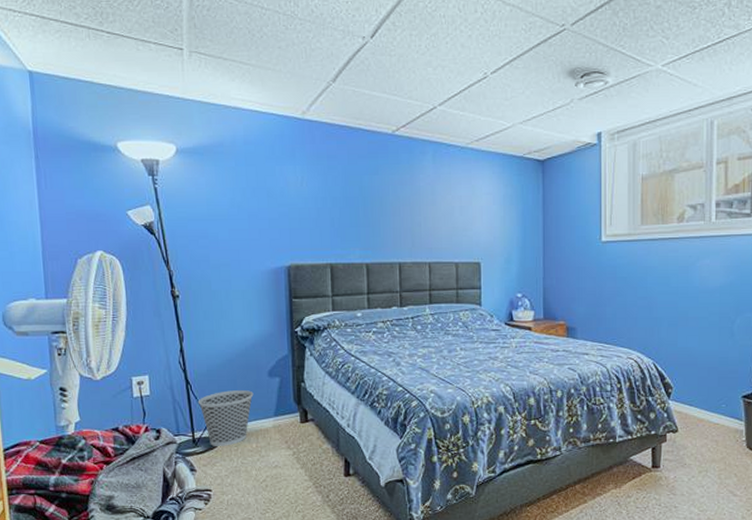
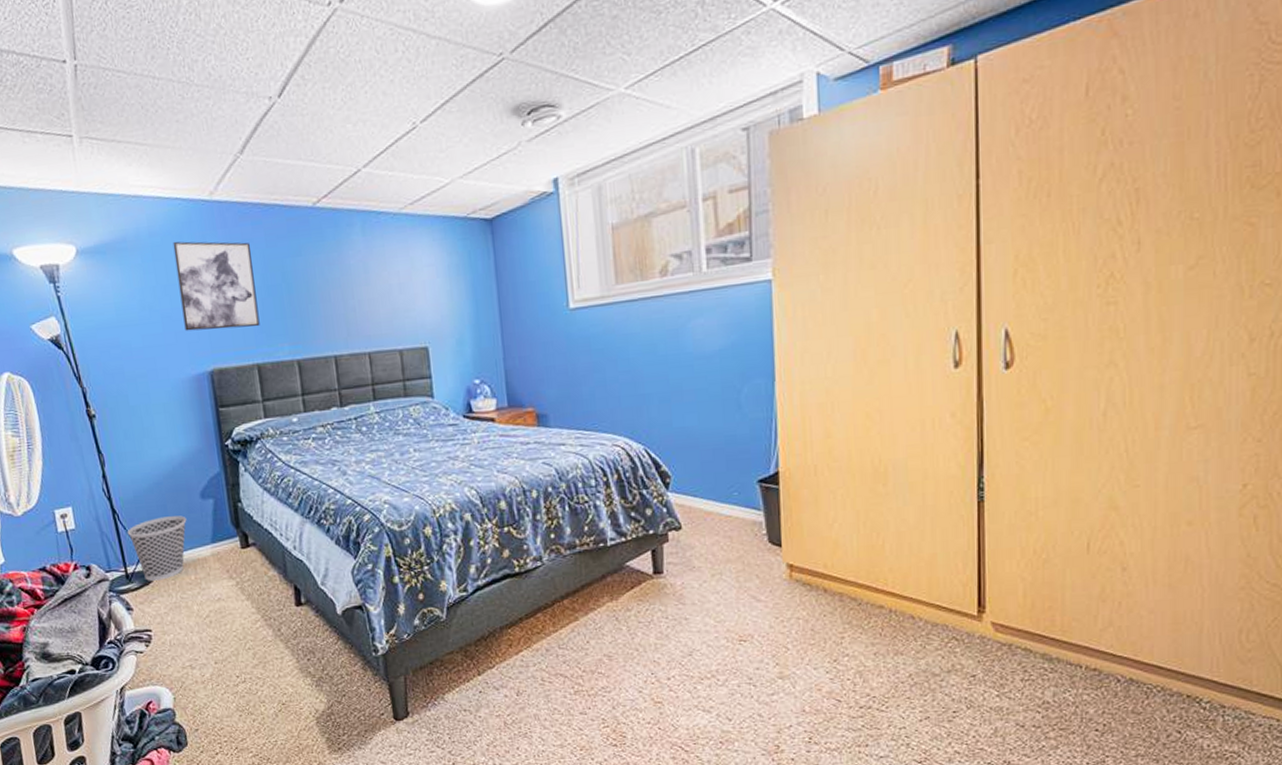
wall art: none [265,150,336,232] -> present [172,241,260,332]

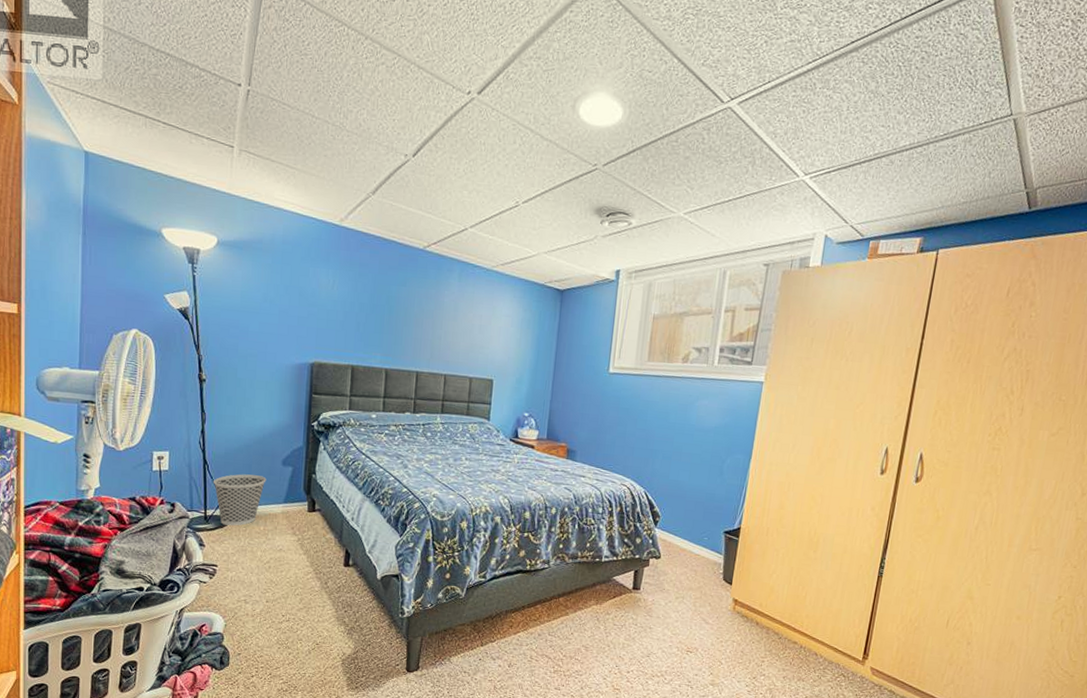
wall art: present [172,241,260,332] -> none [297,252,365,336]

